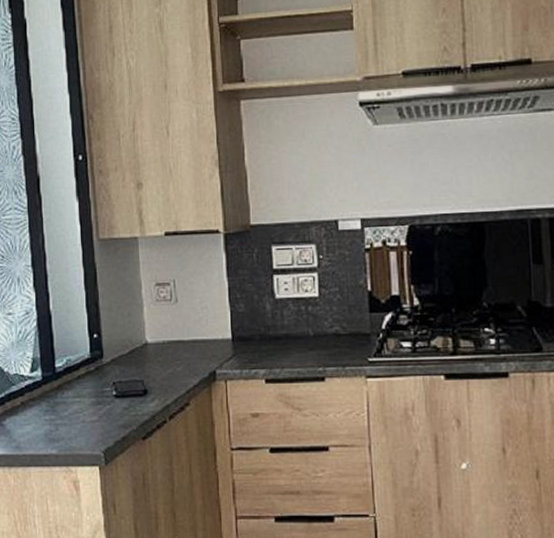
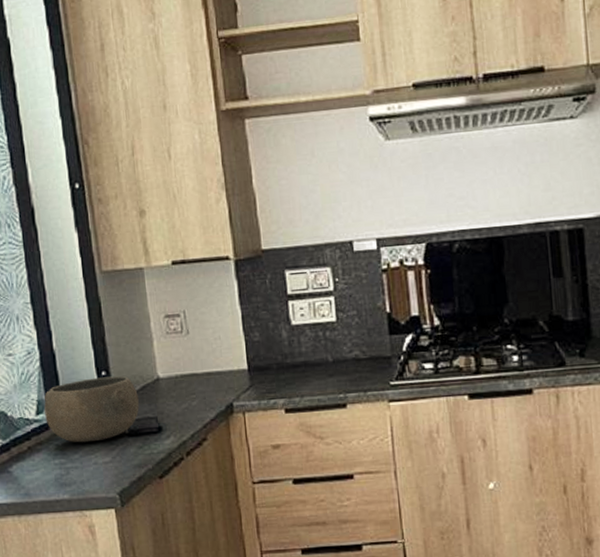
bowl: none [38,339,127,401] -> present [43,375,139,443]

